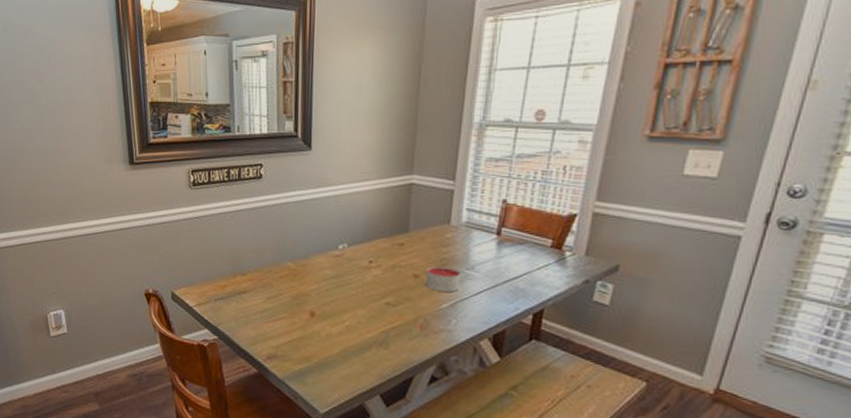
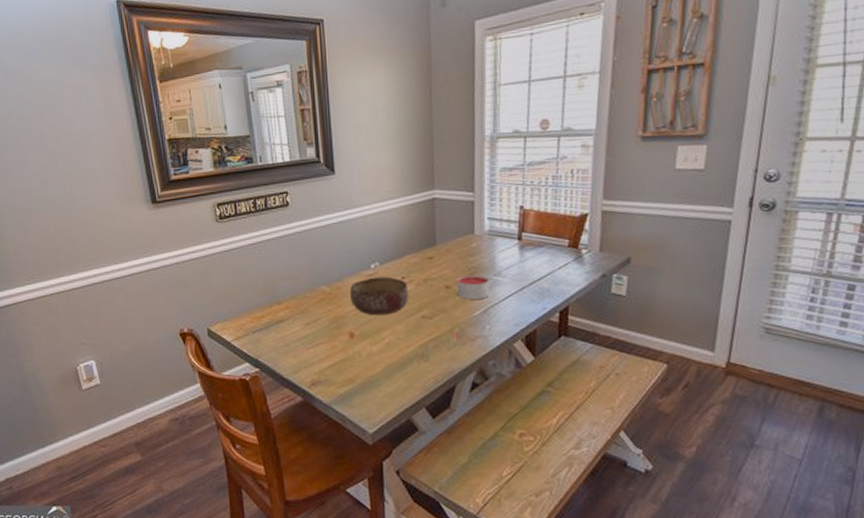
bowl: none [314,258,375,298] -> present [349,276,409,316]

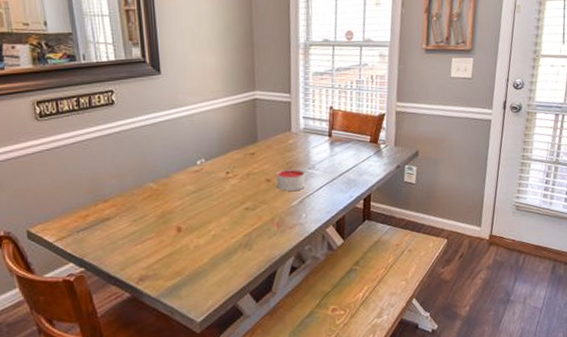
bowl: present [349,276,409,316] -> none [176,172,233,210]

